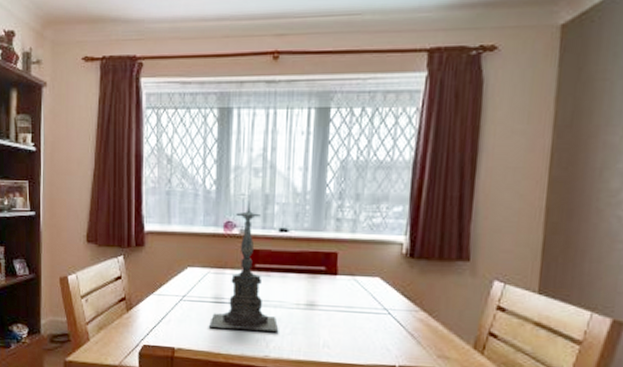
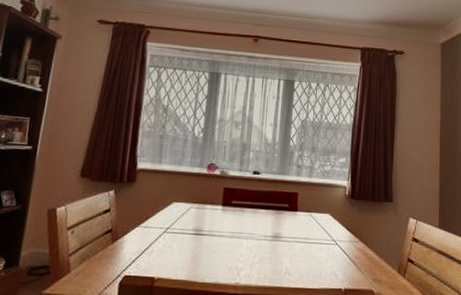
candle holder: present [209,194,279,332] -> none [188,142,249,261]

